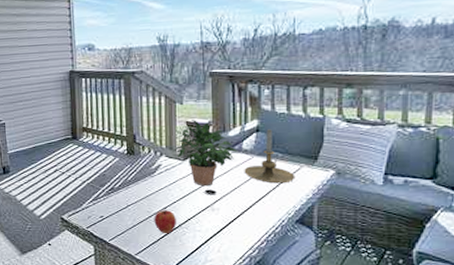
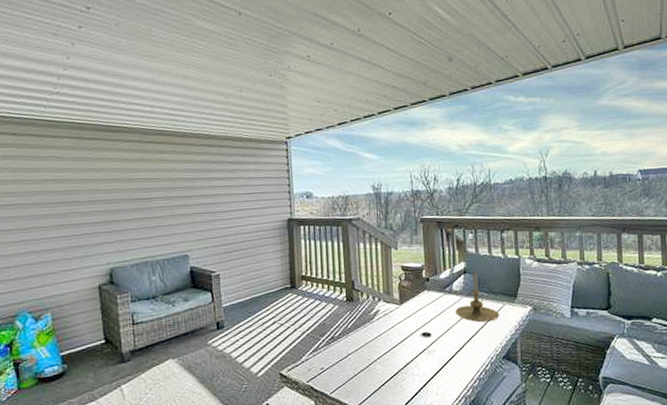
apple: present [154,208,176,234] -> none [374,354,396,381]
potted plant: present [172,120,238,187] -> none [390,264,449,330]

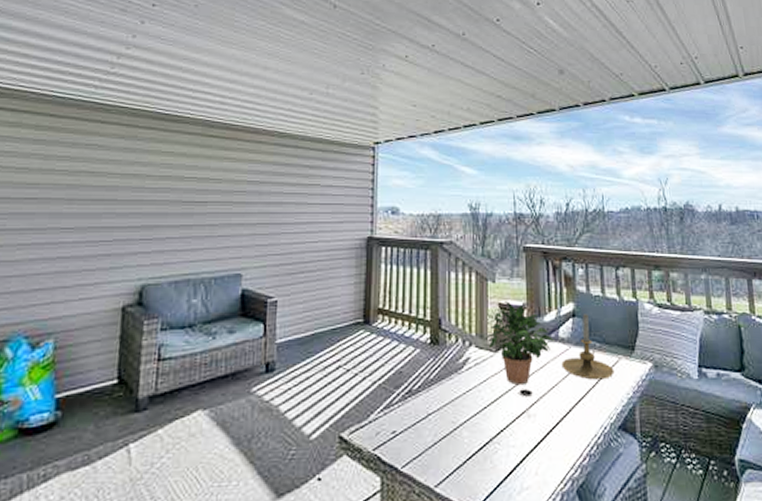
potted plant: none [390,264,449,330] -> present [483,301,555,386]

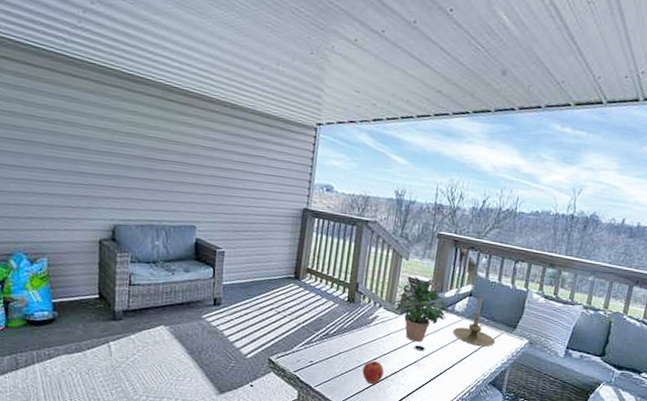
apple: none [460,416,486,454] -> present [362,359,384,385]

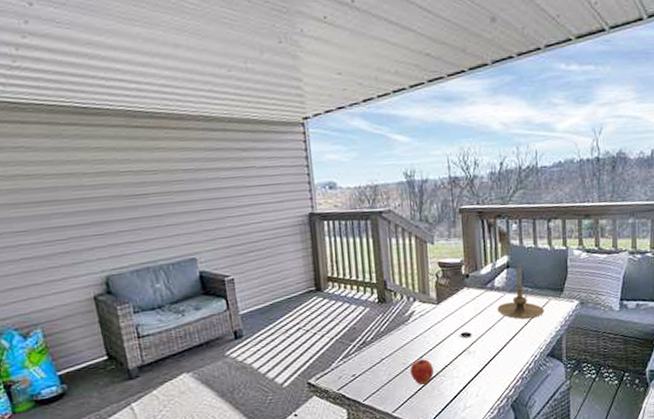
potted plant: present [391,276,451,343] -> none [426,260,491,330]

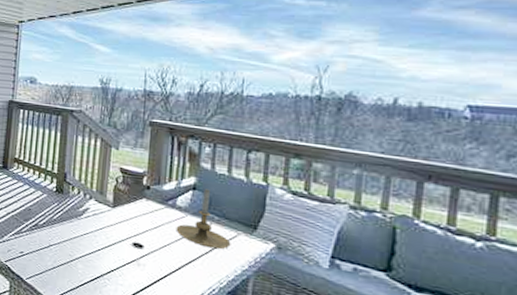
apple: present [410,357,434,385] -> none [75,254,99,283]

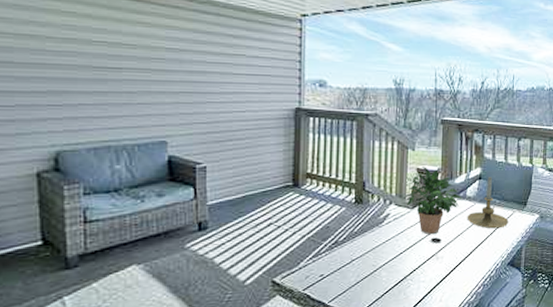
potted plant: none [102,167,171,240] -> present [402,167,463,235]

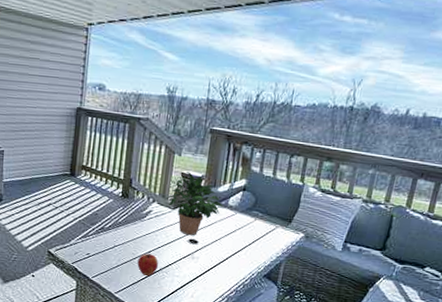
apple: none [379,260,402,289] -> present [137,251,158,277]
candle holder: present [467,177,509,229] -> none [226,189,270,241]

